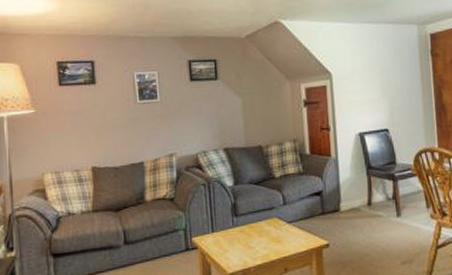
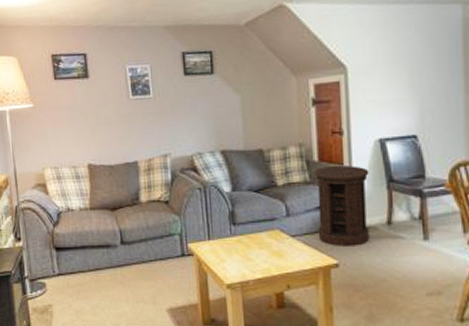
side table: none [306,156,354,229] -> present [313,166,369,248]

